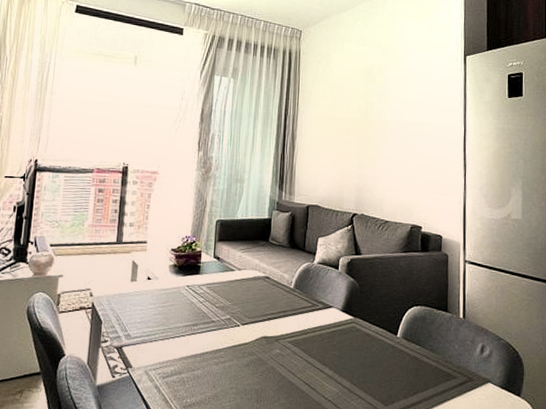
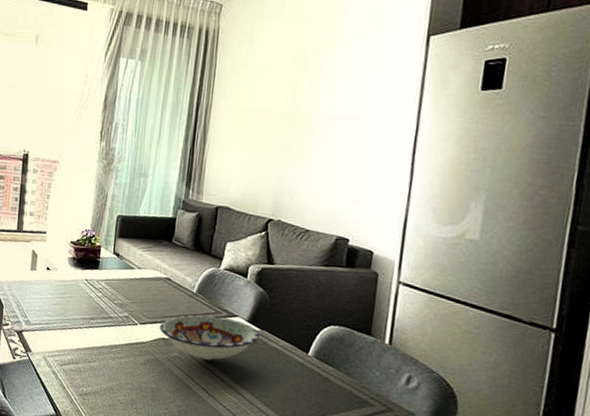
bowl: none [261,309,353,353] -> present [160,314,259,360]

